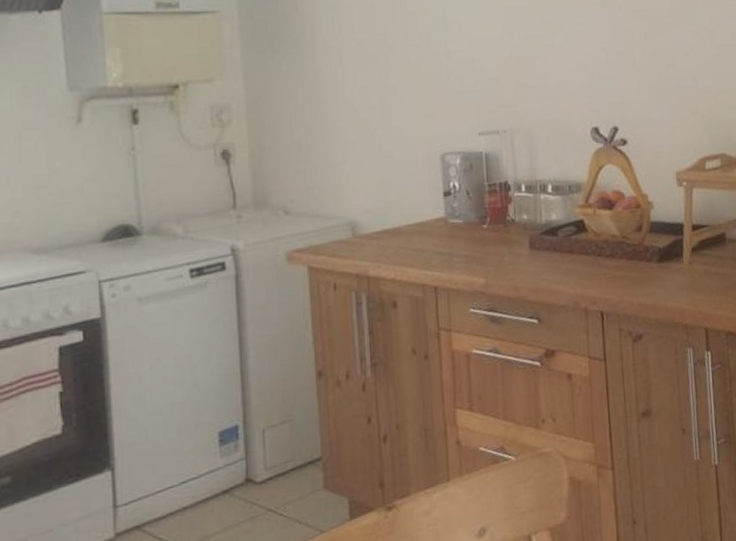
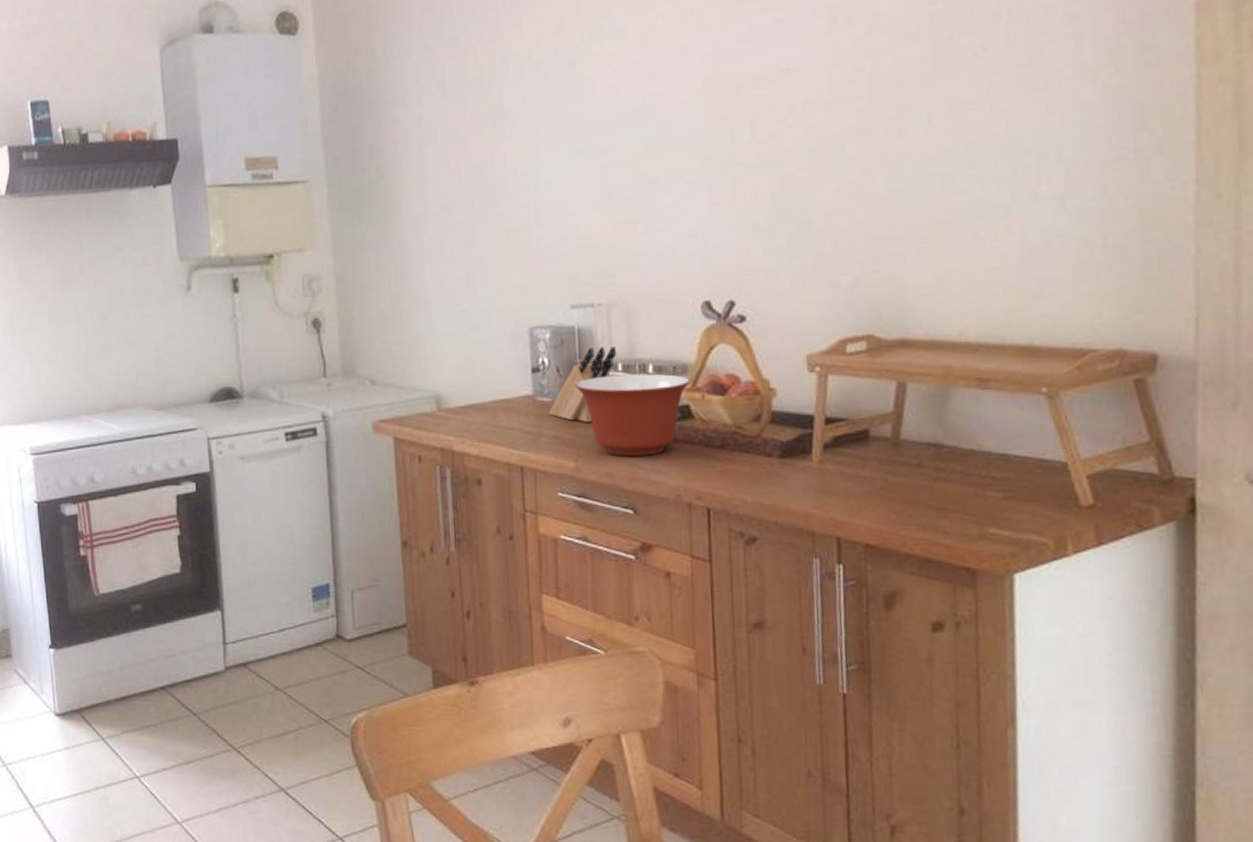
knife block: none [459,169,521,241] -> present [548,347,617,423]
mixing bowl: none [483,192,583,270] -> present [574,373,690,456]

